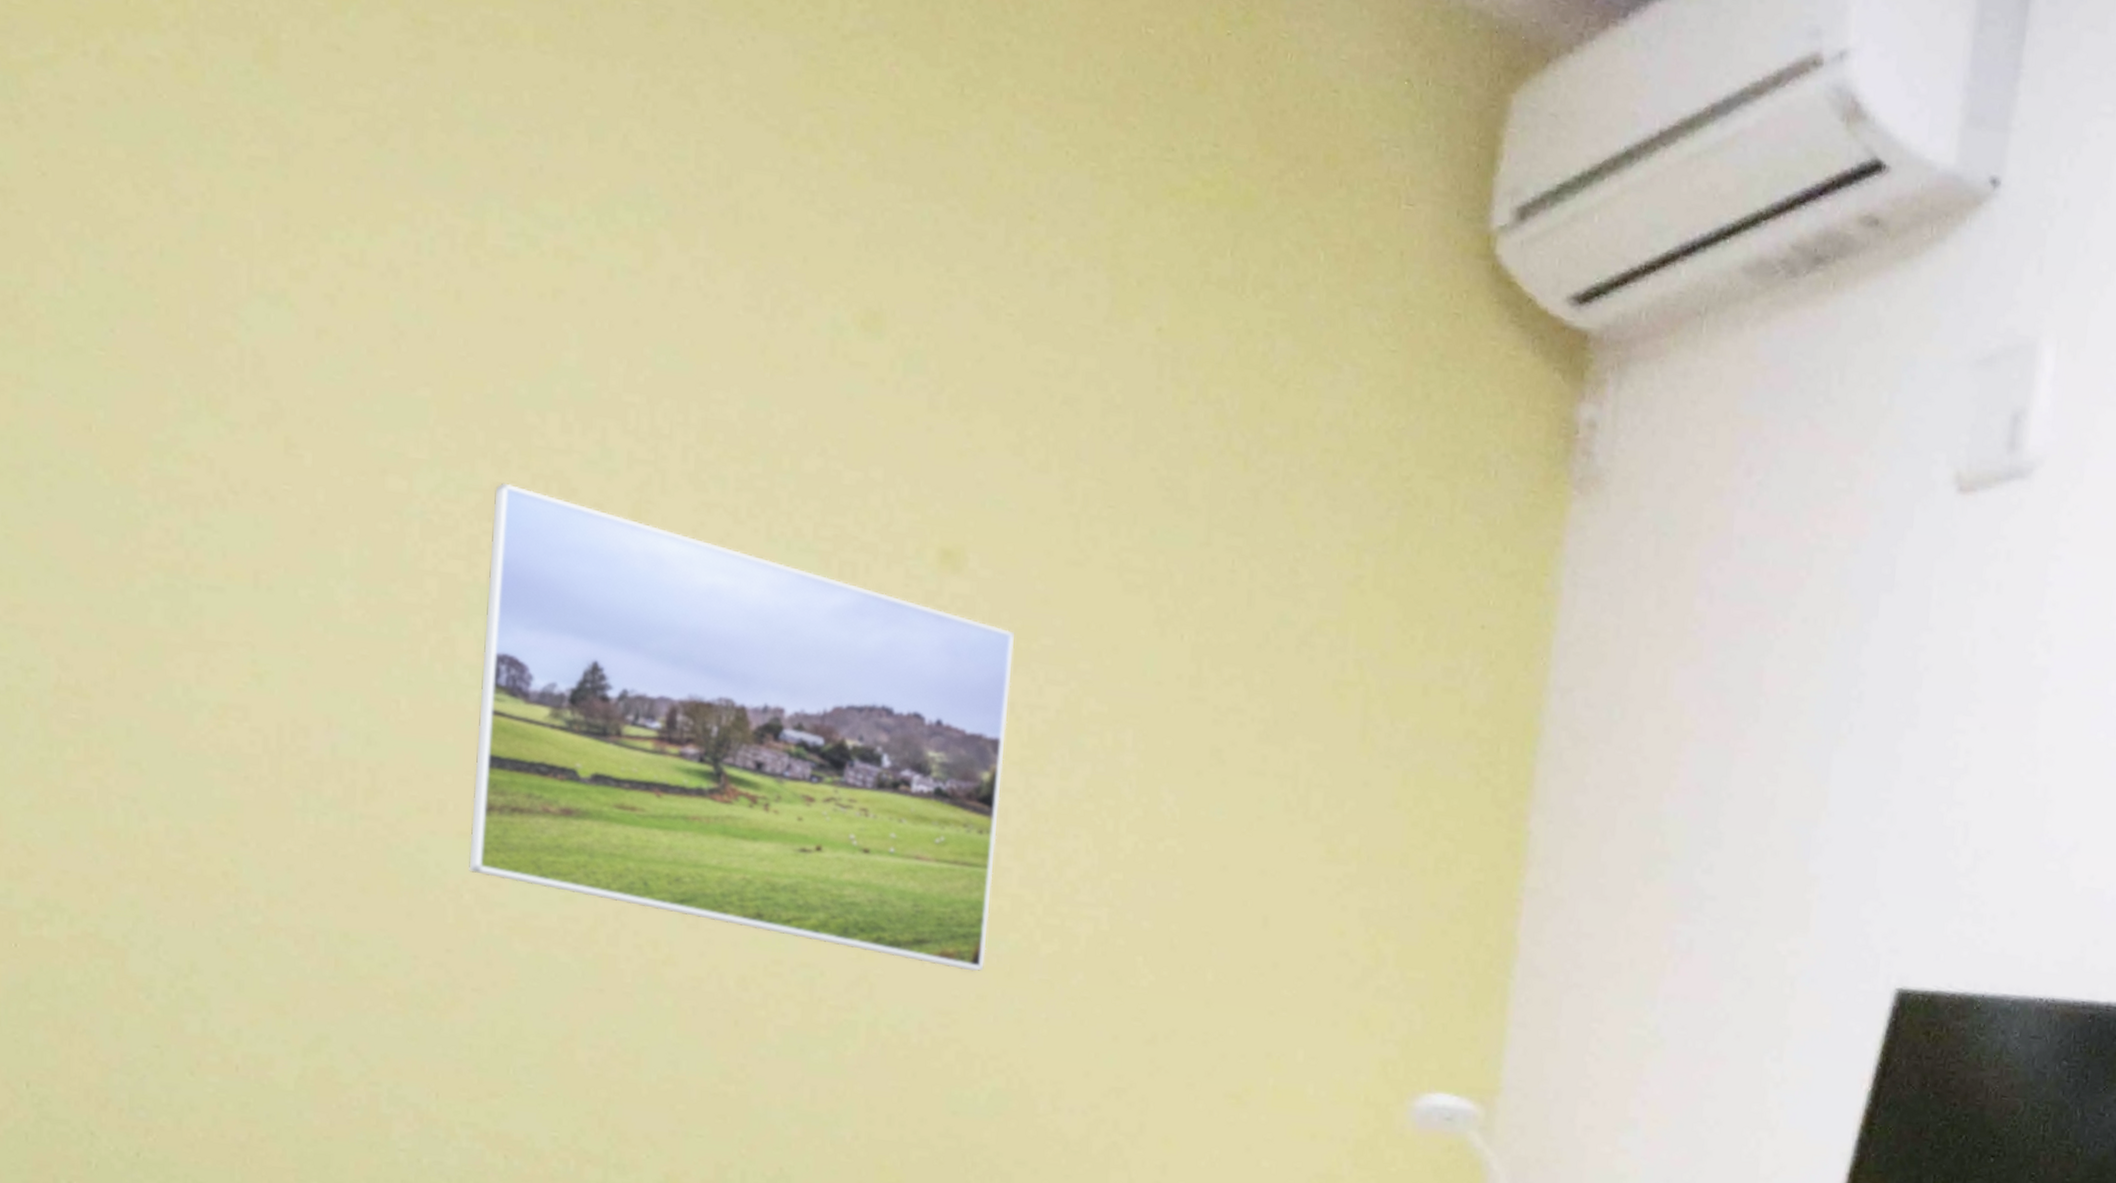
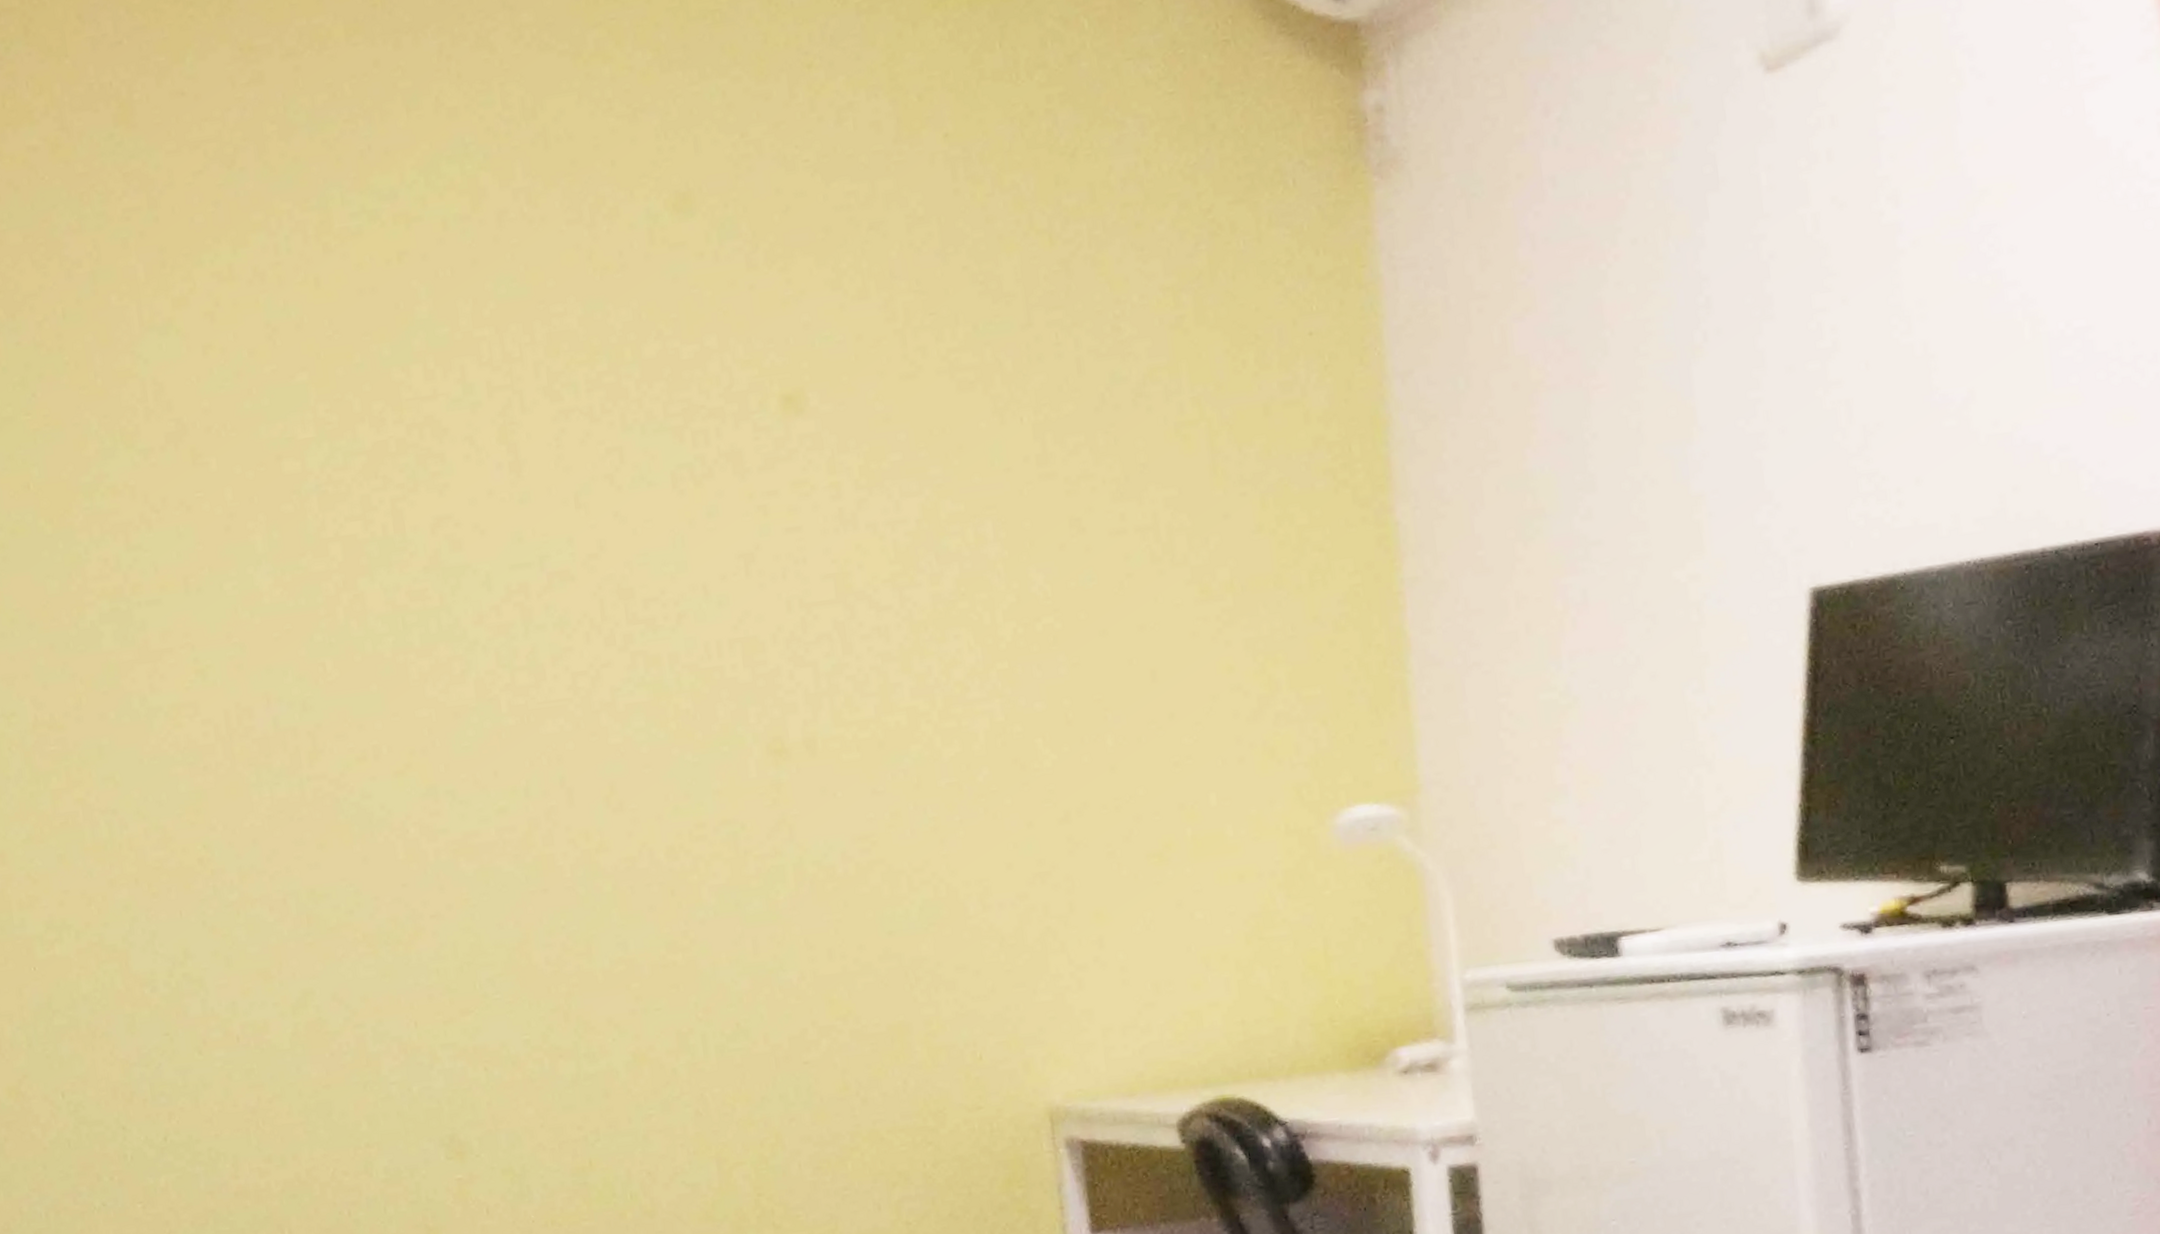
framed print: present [469,482,1014,972] -> none [376,439,893,807]

